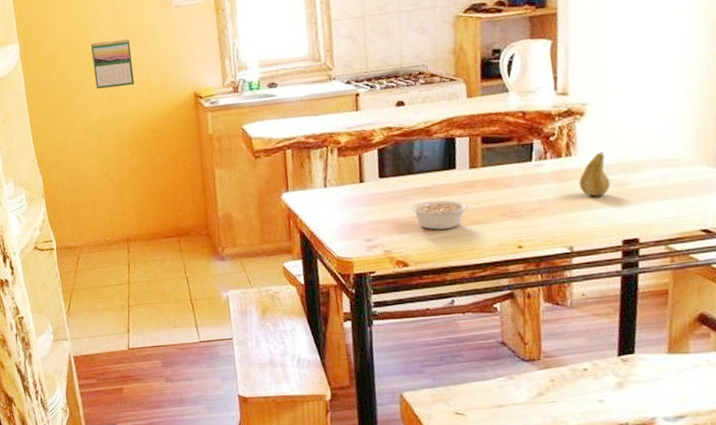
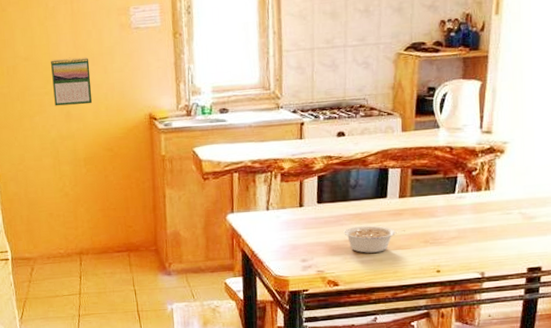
fruit: present [578,151,611,197] -> none [494,187,522,228]

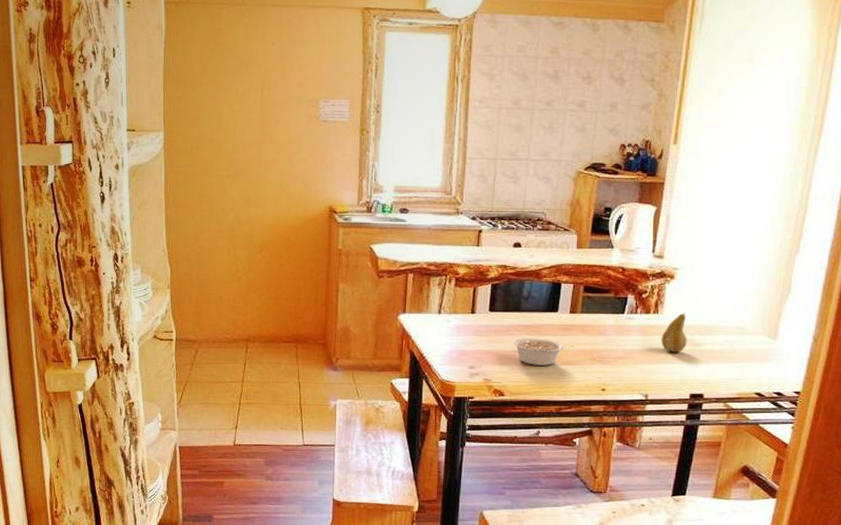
calendar: present [51,57,93,106] -> none [235,143,274,191]
fruit: none [494,187,522,228] -> present [661,313,687,353]

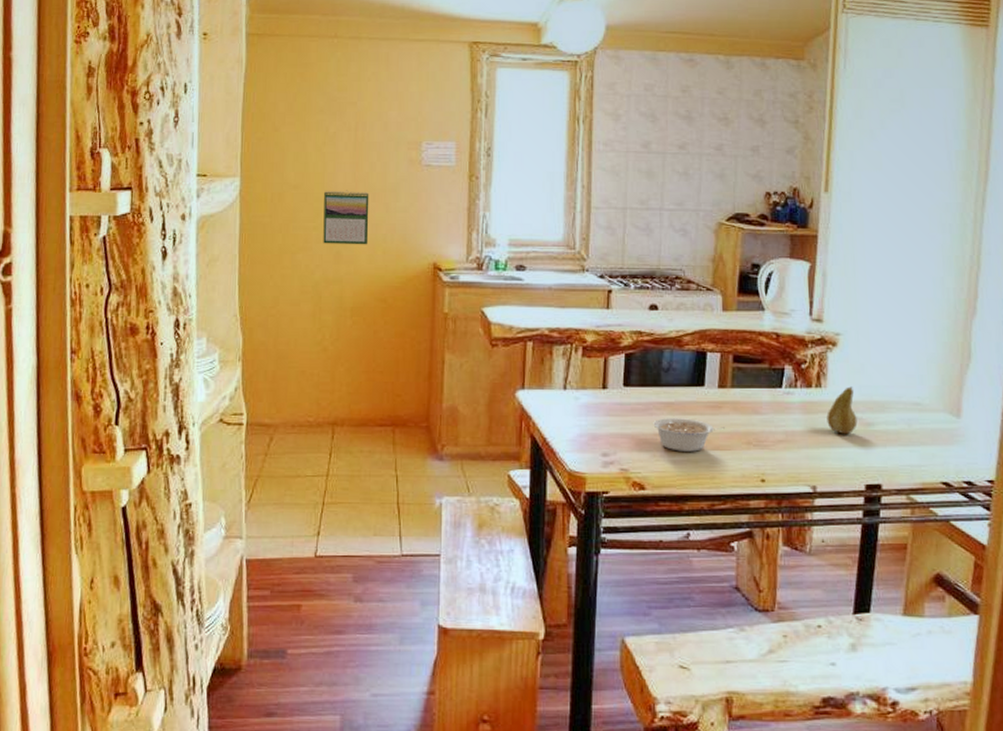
calendar: none [235,143,274,191] -> present [323,190,369,245]

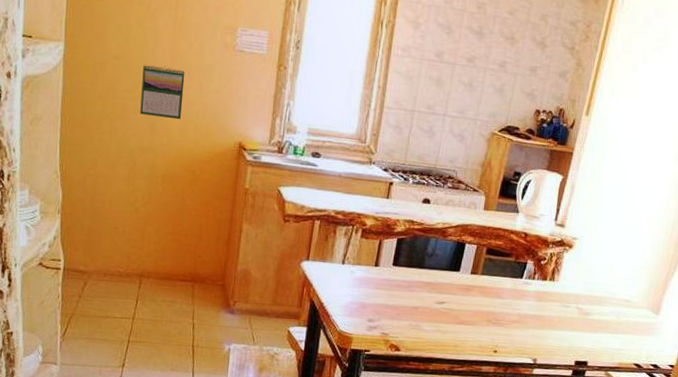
legume: present [653,418,726,452] -> none [413,295,472,324]
fruit: present [826,386,858,435] -> none [554,282,579,321]

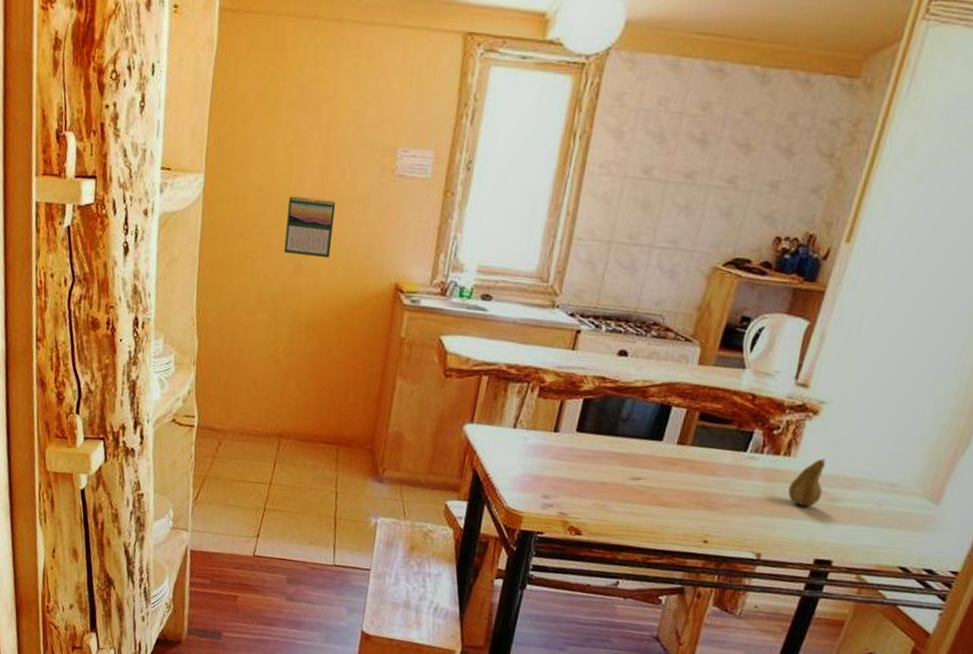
fruit: none [554,282,579,321] -> present [788,459,826,508]

